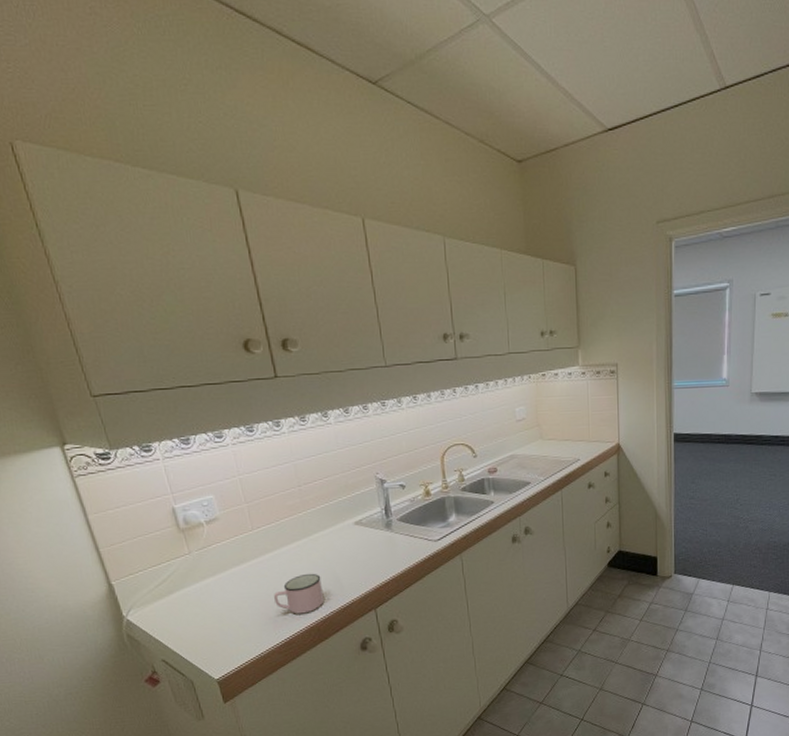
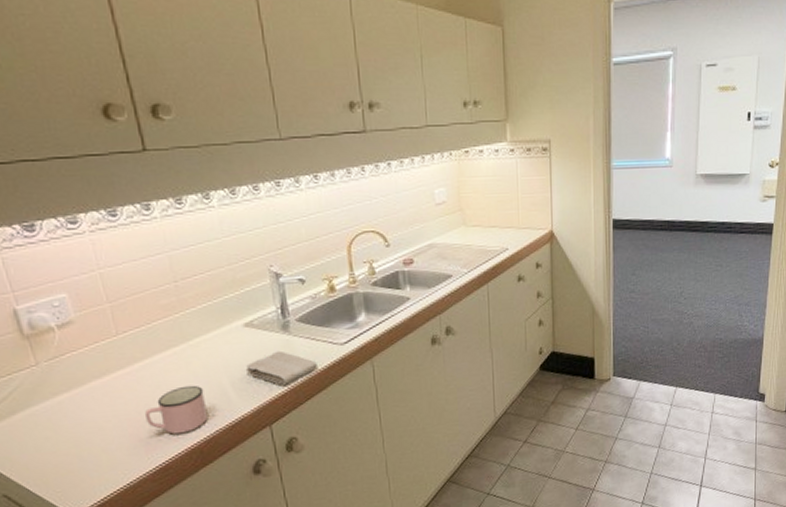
washcloth: none [355,545,415,575] -> present [245,350,317,385]

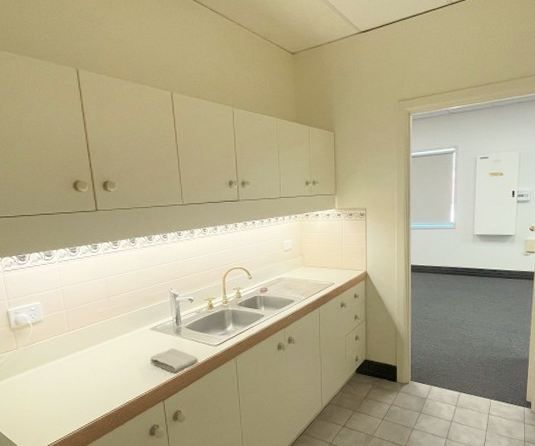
mug: present [145,385,208,435] -> none [82,368,123,403]

